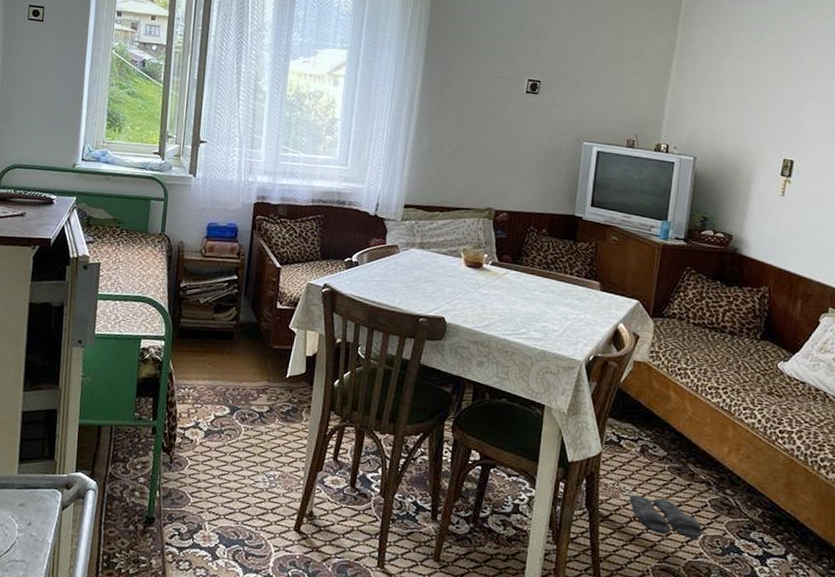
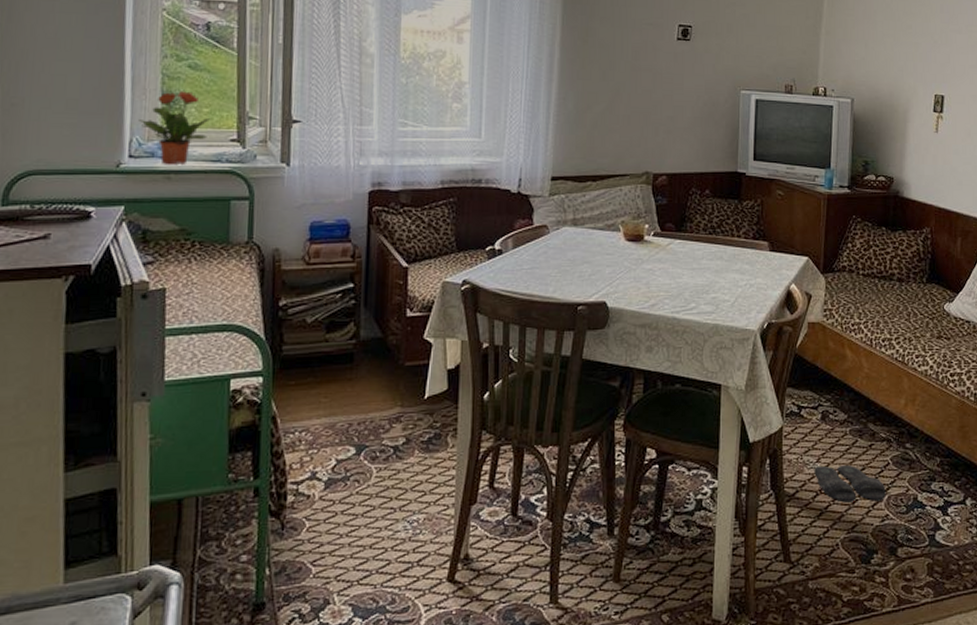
potted plant: none [90,112,140,169] -> present [139,91,210,164]

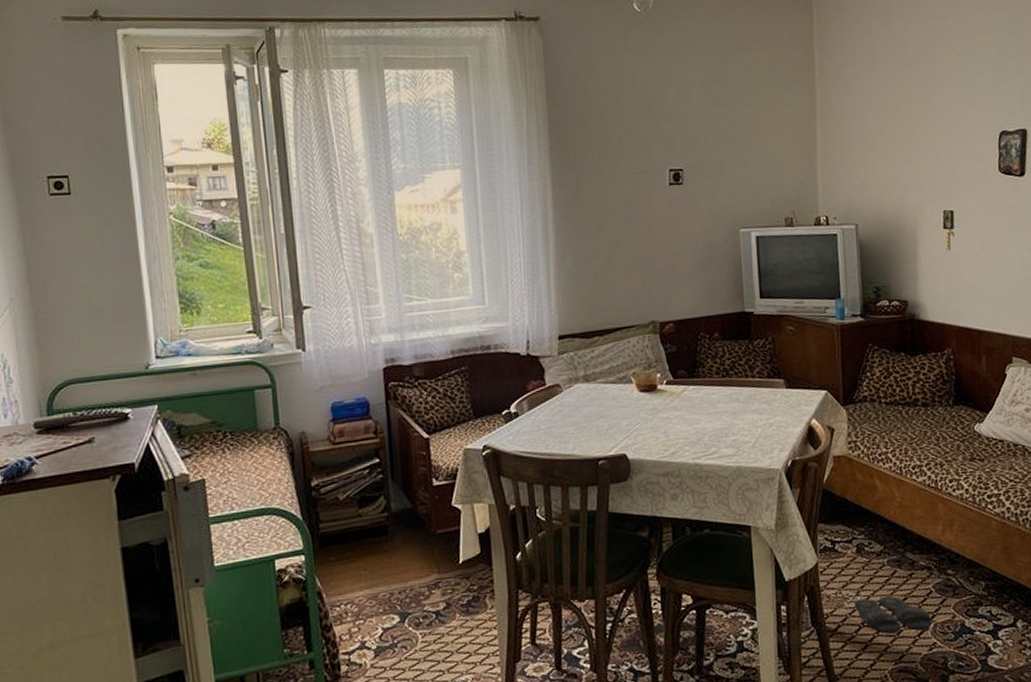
potted plant: present [139,91,210,164] -> none [160,289,226,361]

